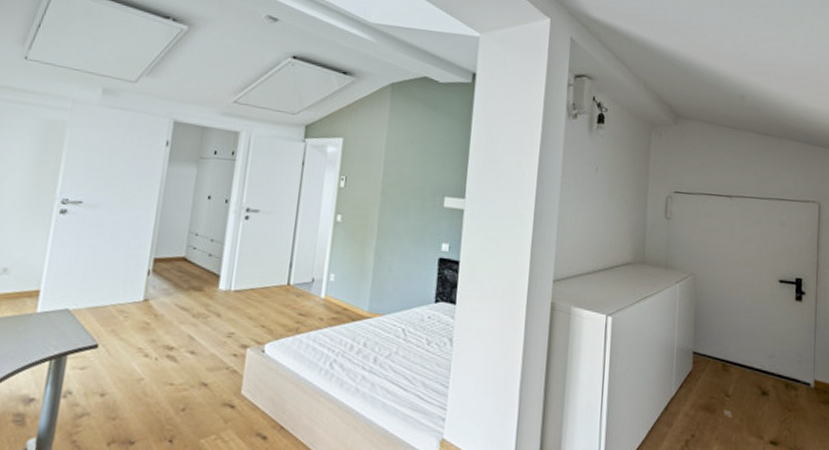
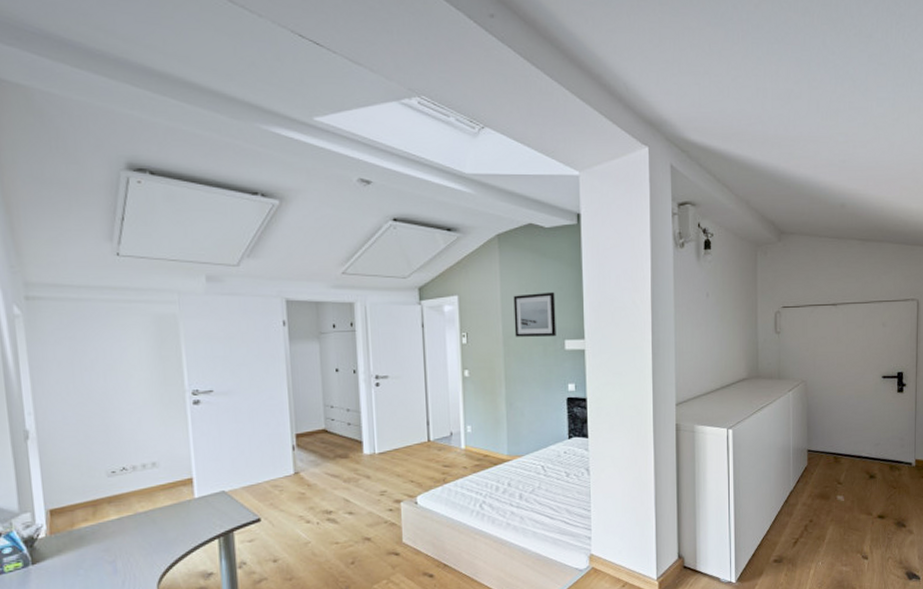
wall art: none [394,145,441,193] -> present [513,292,556,337]

